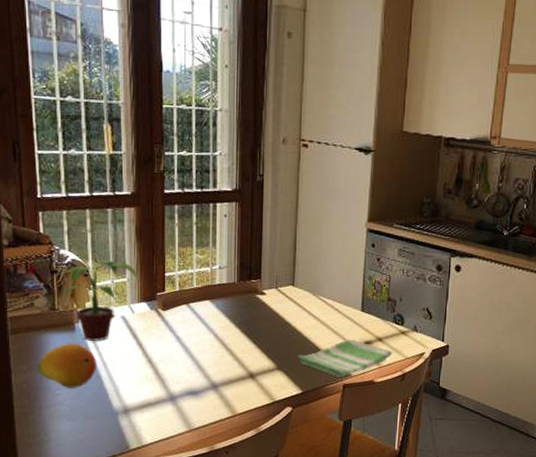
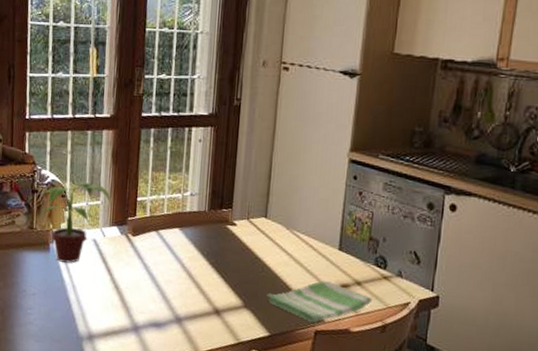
fruit: present [37,343,96,388] -> none [13,263,66,309]

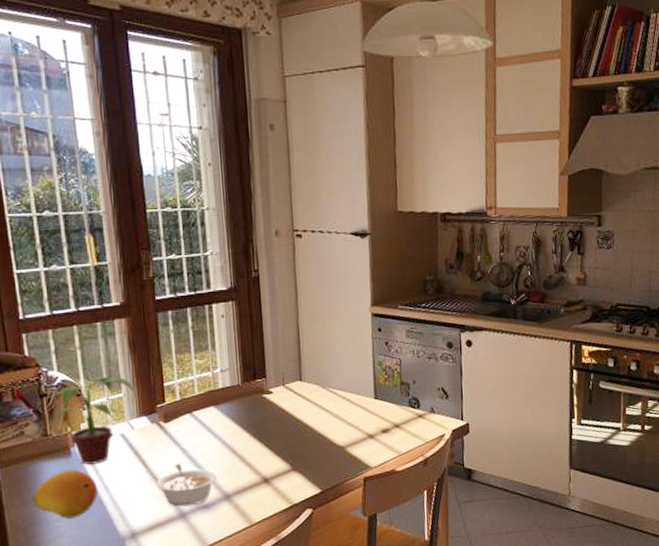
fruit: none [13,263,66,309] -> present [32,469,98,519]
legume: none [117,277,171,321] -> present [157,463,216,507]
dish towel: present [267,280,373,322] -> none [313,429,412,470]

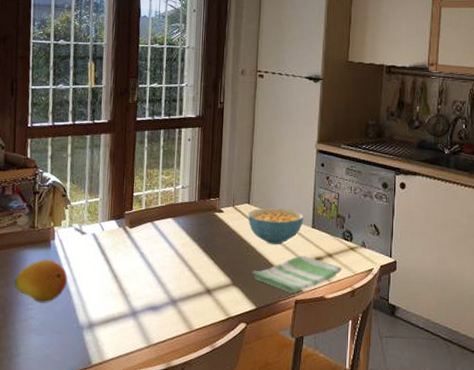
potted plant: present [45,376,135,466] -> none [37,181,109,258]
legume: present [157,463,216,507] -> none [116,265,166,306]
cereal bowl: none [301,381,365,423] -> present [248,207,304,245]
dish towel: none [313,429,412,470] -> present [252,254,342,293]

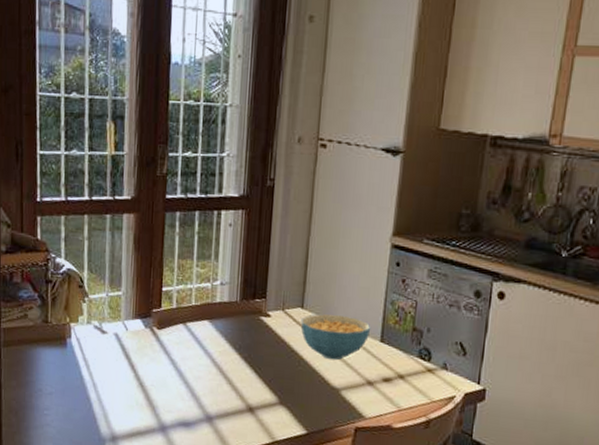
fruit: present [14,259,67,303] -> none [27,360,86,410]
dish towel: present [252,254,342,293] -> none [304,373,416,419]

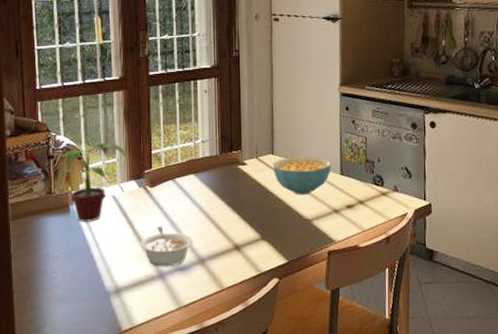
potted plant: none [50,270,134,360] -> present [52,142,127,223]
legume: none [142,373,201,421] -> present [141,225,193,267]

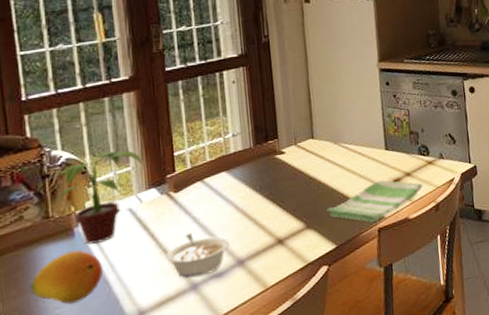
fruit: none [35,226,89,271] -> present [30,250,103,304]
cereal bowl: present [272,156,332,195] -> none [313,135,376,177]
dish towel: none [281,203,375,243] -> present [327,179,423,222]

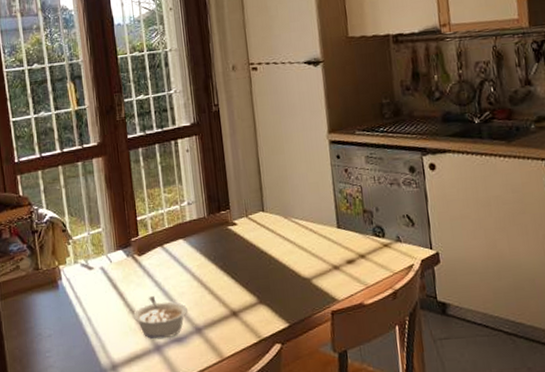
fruit: present [30,250,103,304] -> none [26,301,82,349]
potted plant: present [47,150,144,245] -> none [36,212,112,298]
dish towel: present [327,179,423,222] -> none [279,259,379,304]

